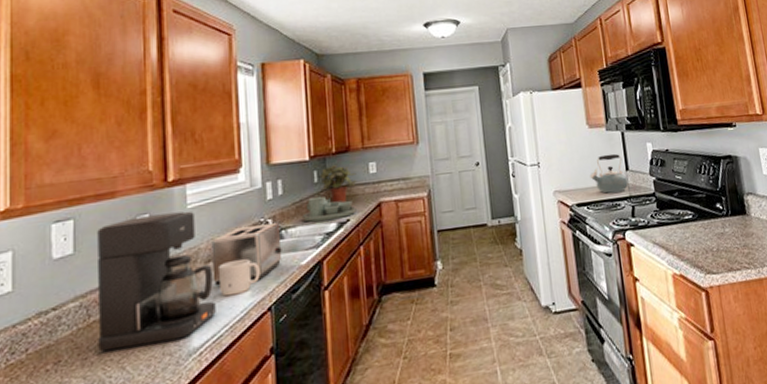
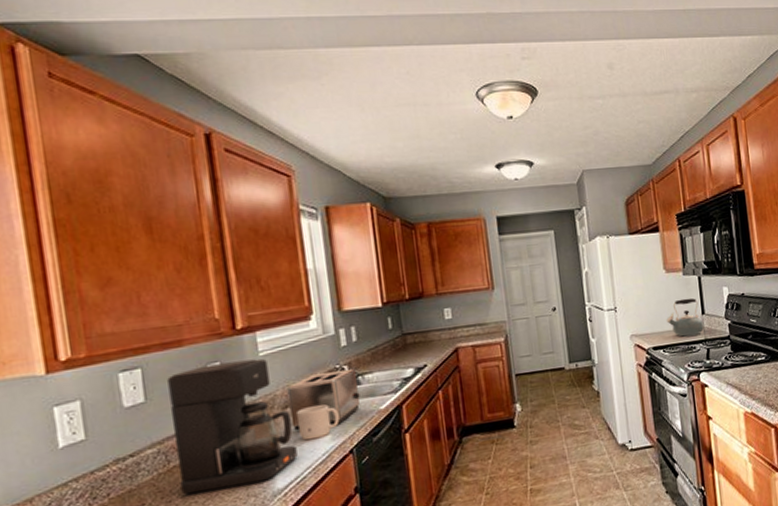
tea set: present [301,196,357,223] -> none [377,342,433,368]
potted plant: present [318,165,357,204] -> none [392,311,433,350]

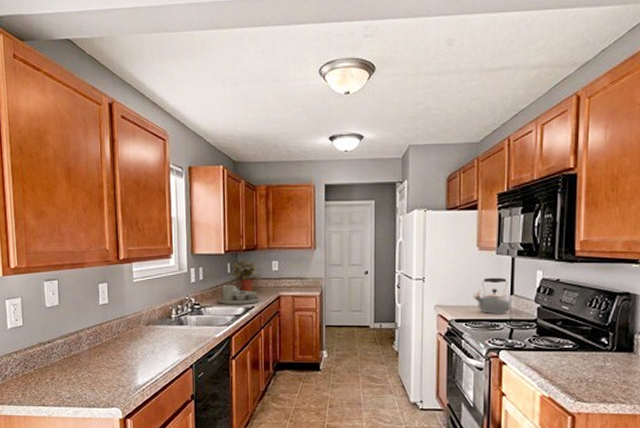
coffee maker: present [167,358,298,495] -> none [73,284,154,377]
toaster: present [287,369,360,431] -> none [150,302,201,344]
mug: present [295,404,340,441] -> none [155,327,185,352]
tea set: none [377,342,433,368] -> present [217,284,260,306]
potted plant: none [392,311,433,350] -> present [230,260,262,293]

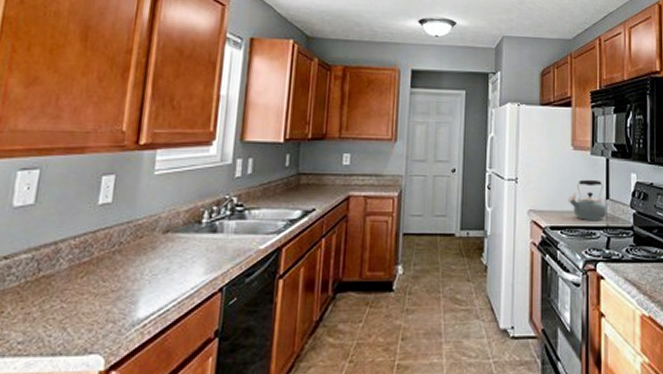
tea set: present [217,284,260,306] -> none [267,181,324,208]
potted plant: present [230,260,262,293] -> none [290,151,329,192]

